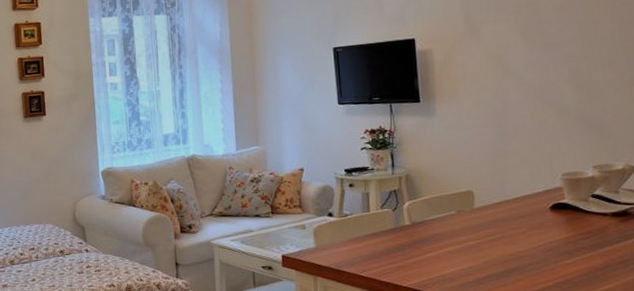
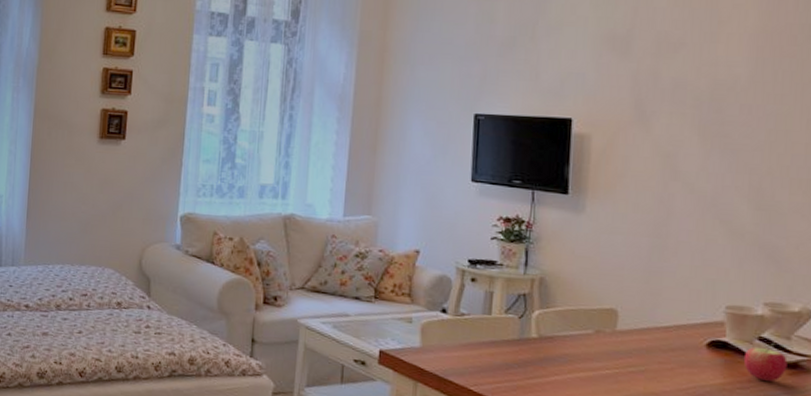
apple: none [581,197,618,230] -> present [743,342,788,382]

